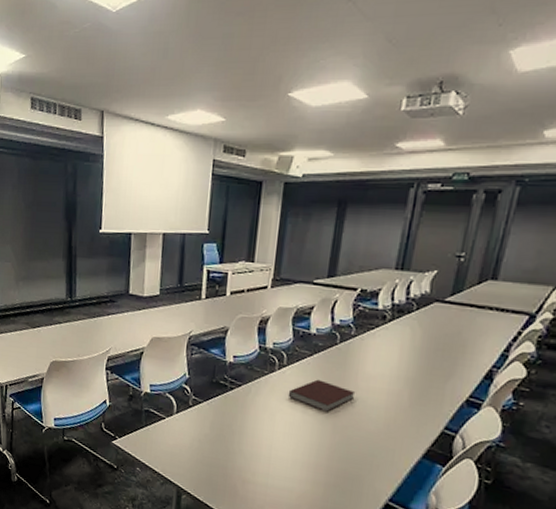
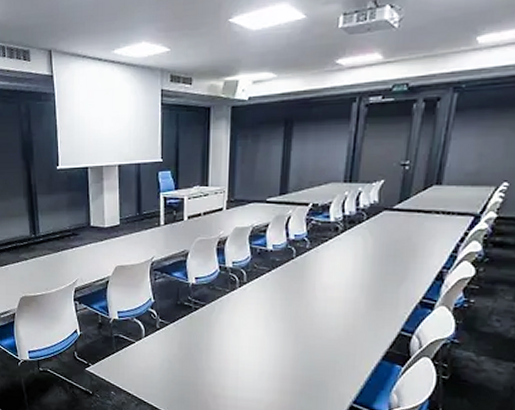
notebook: present [288,379,356,412] -> none [250,293,315,324]

